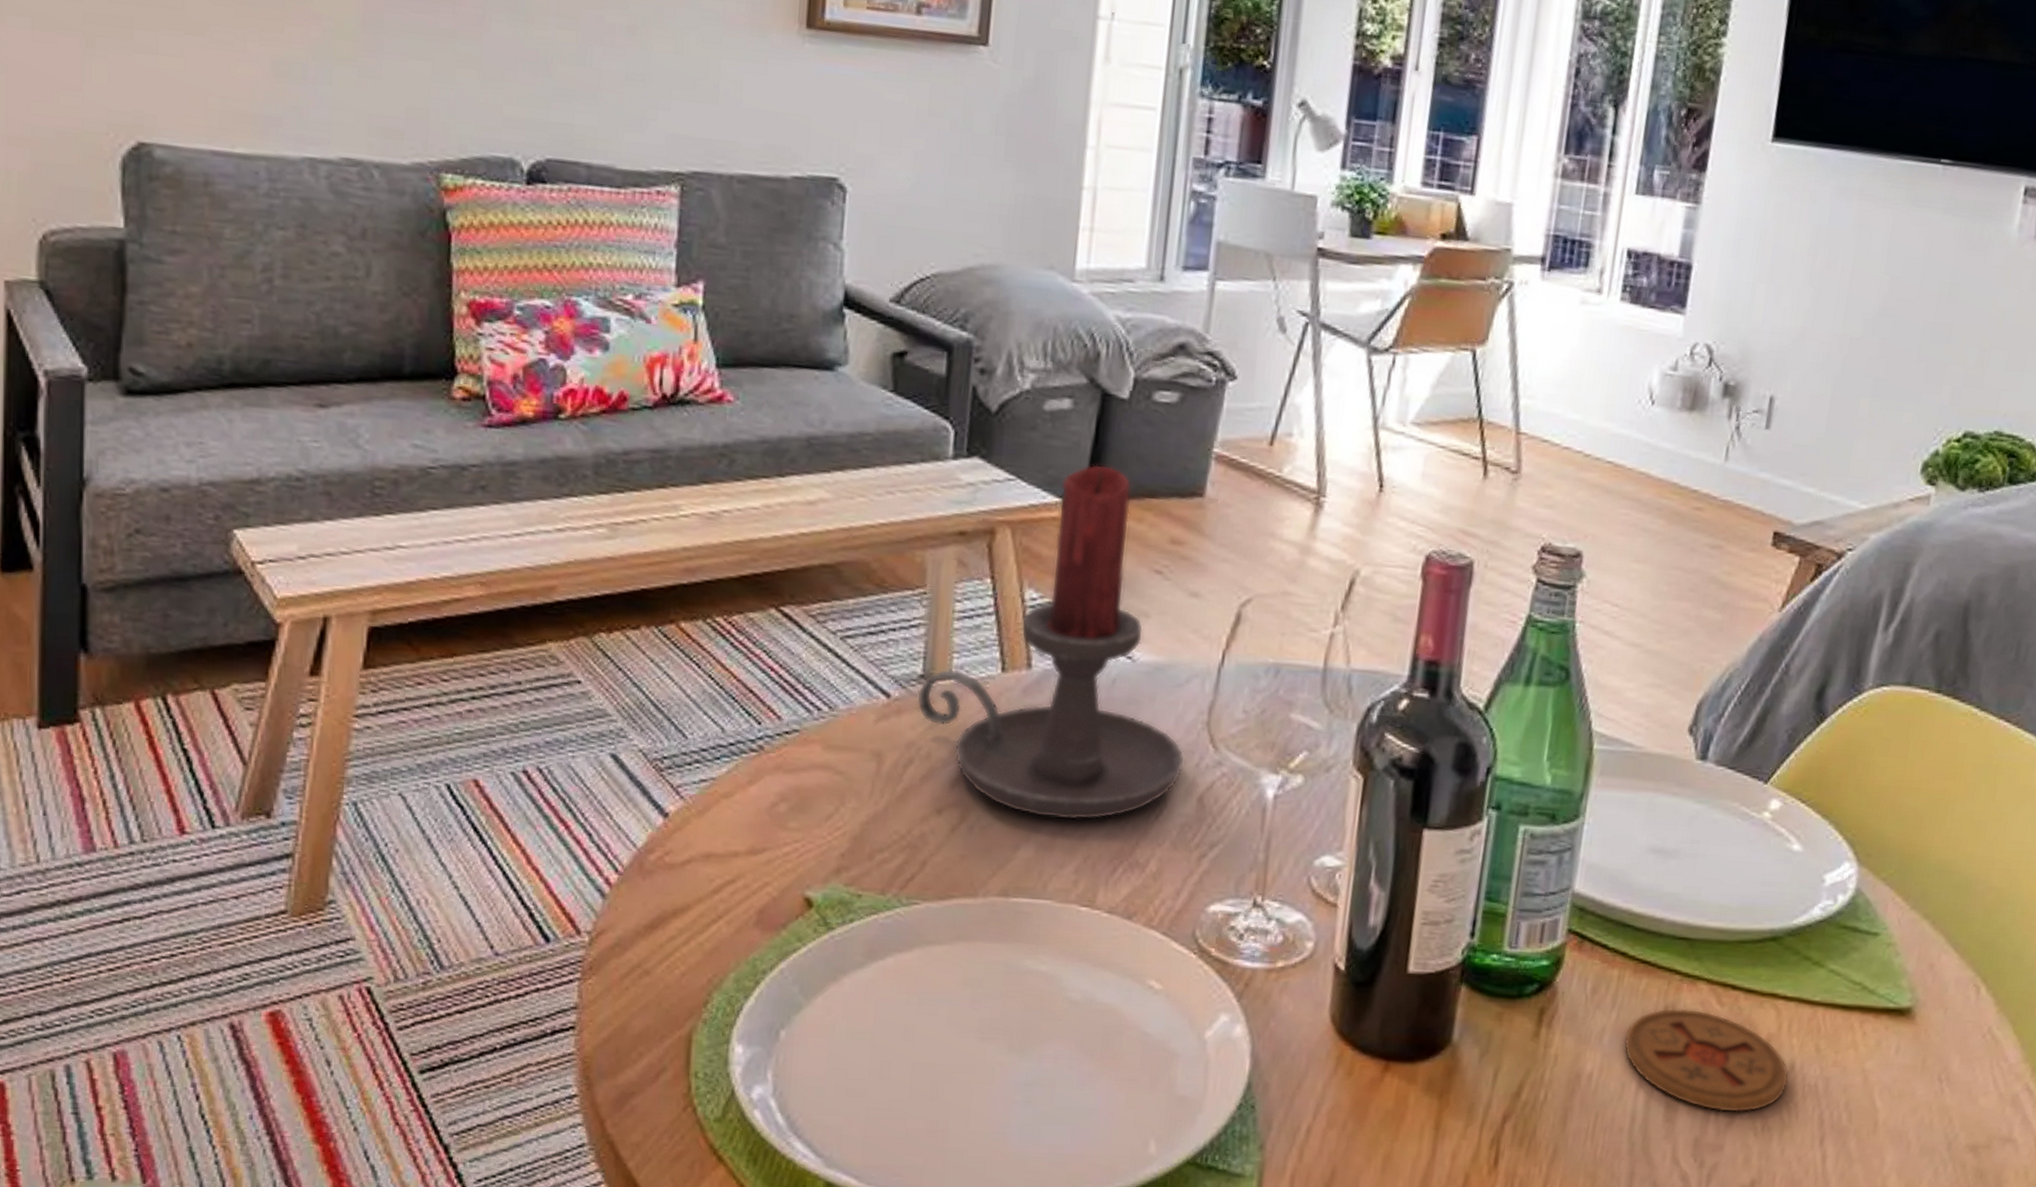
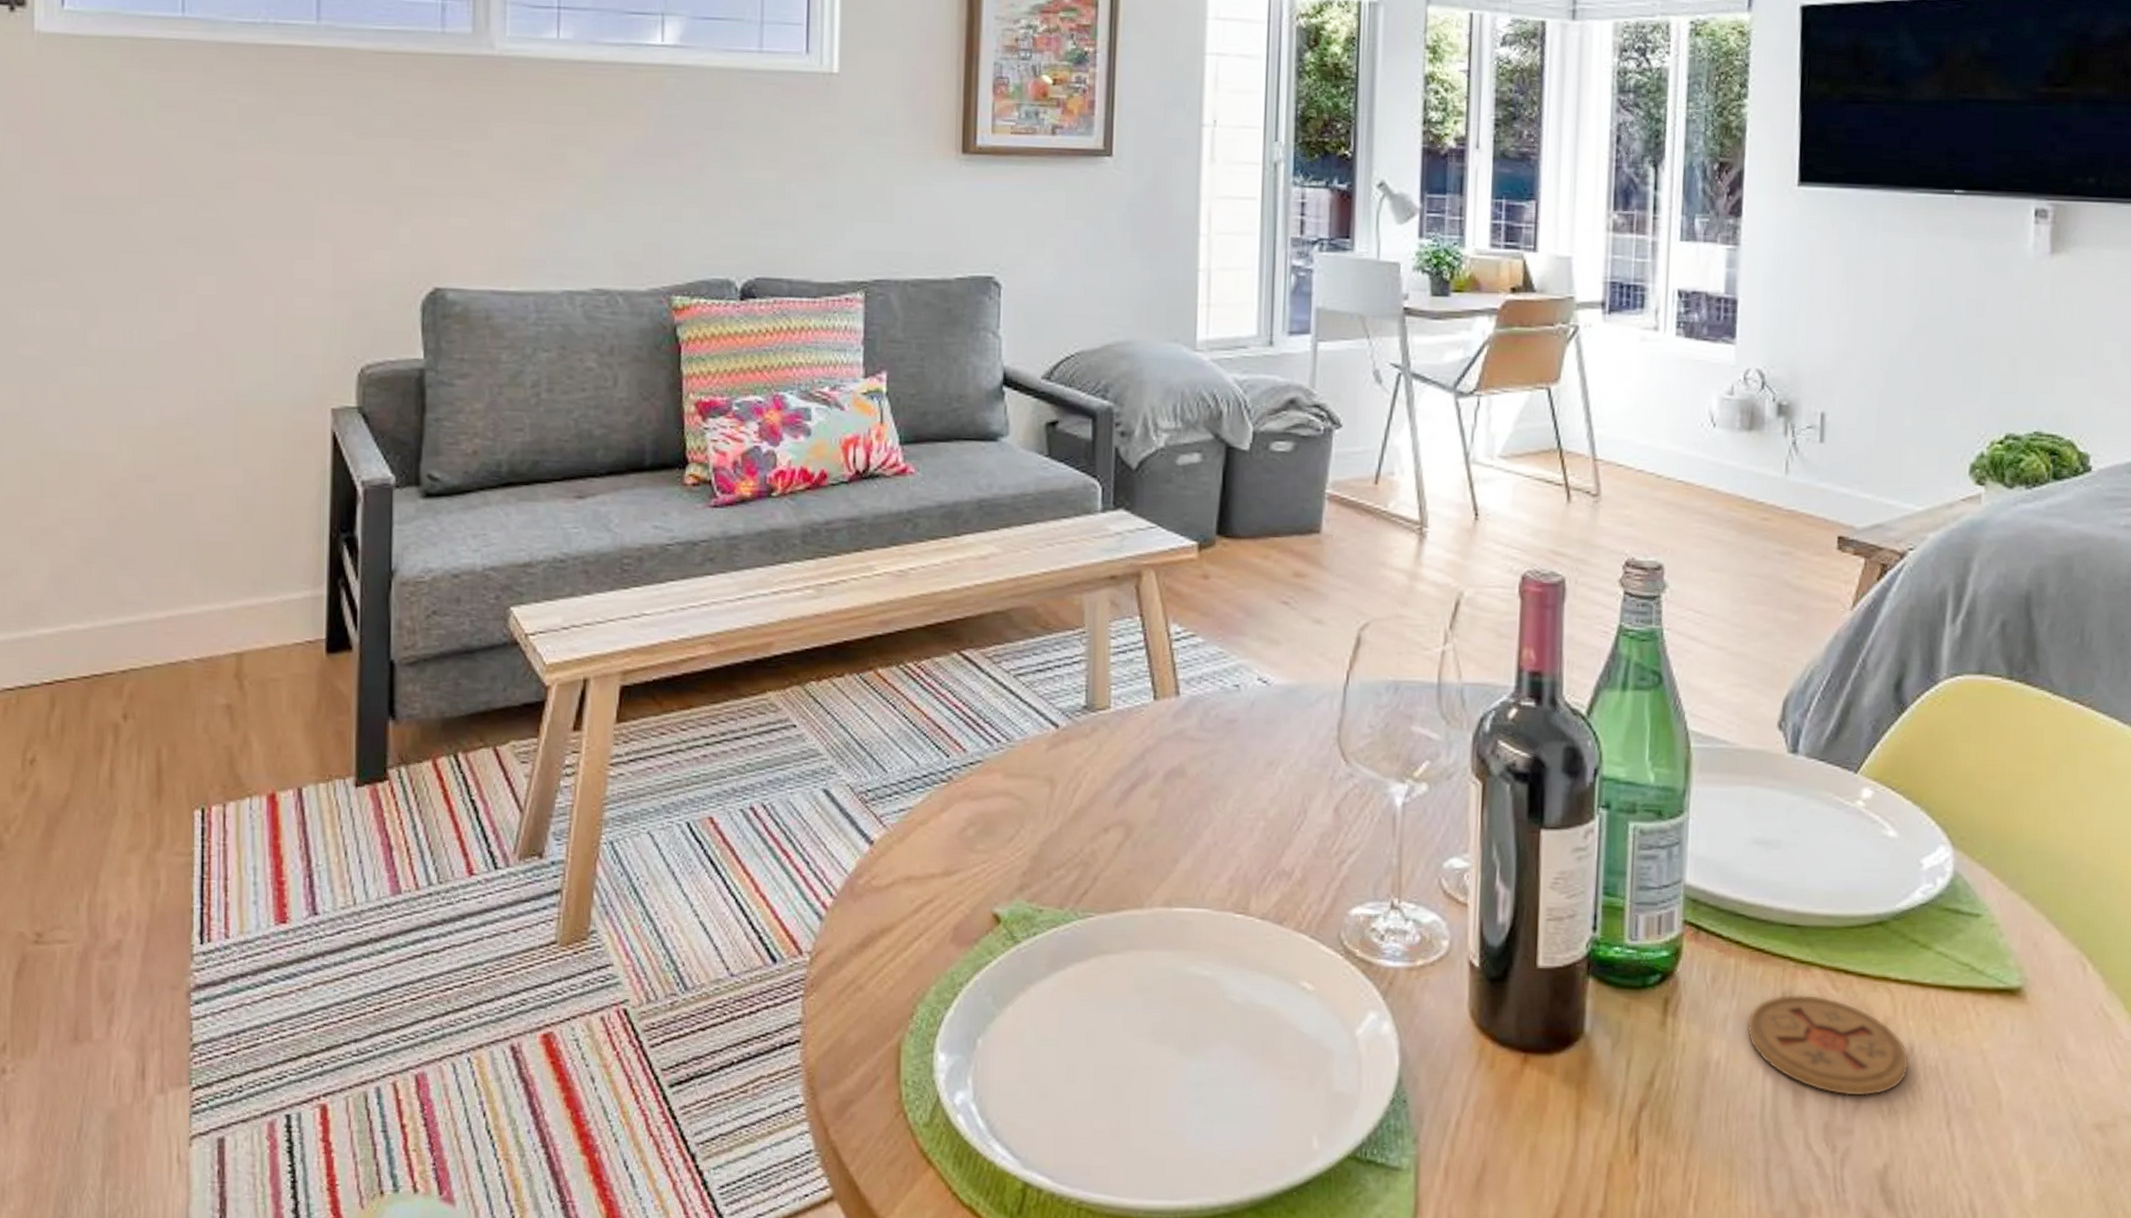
candle holder: present [916,464,1186,821] -> none [1081,509,1321,834]

